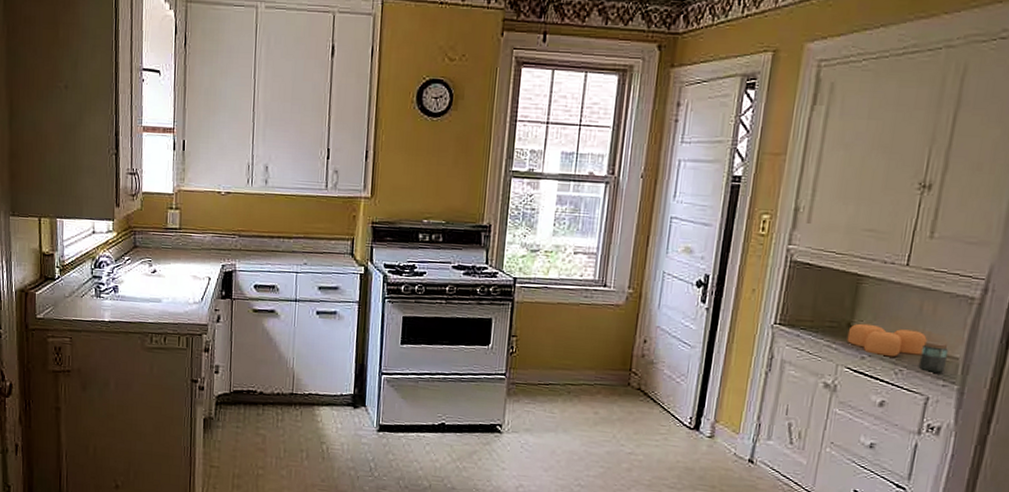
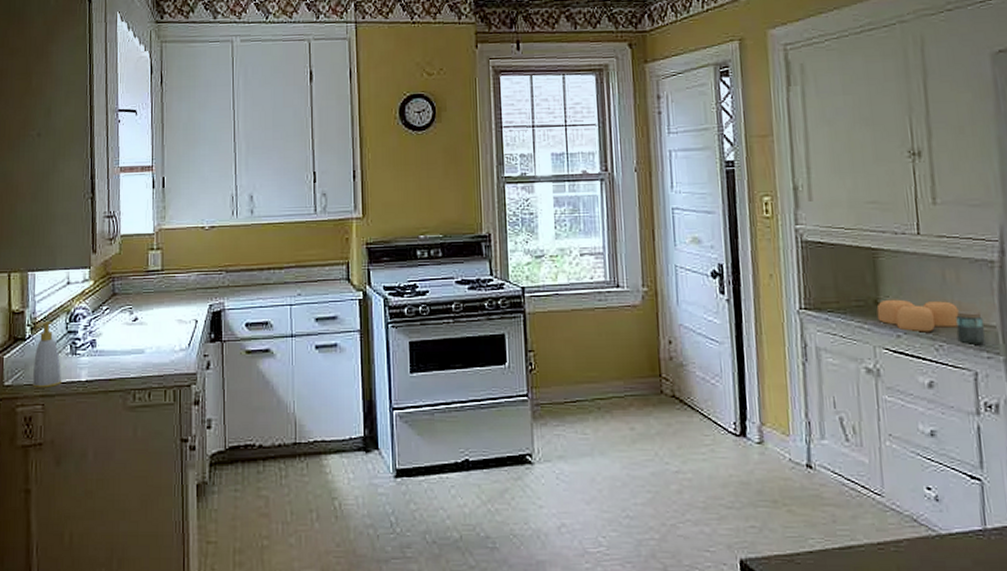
soap bottle: none [61,264,88,325] -> present [32,320,62,388]

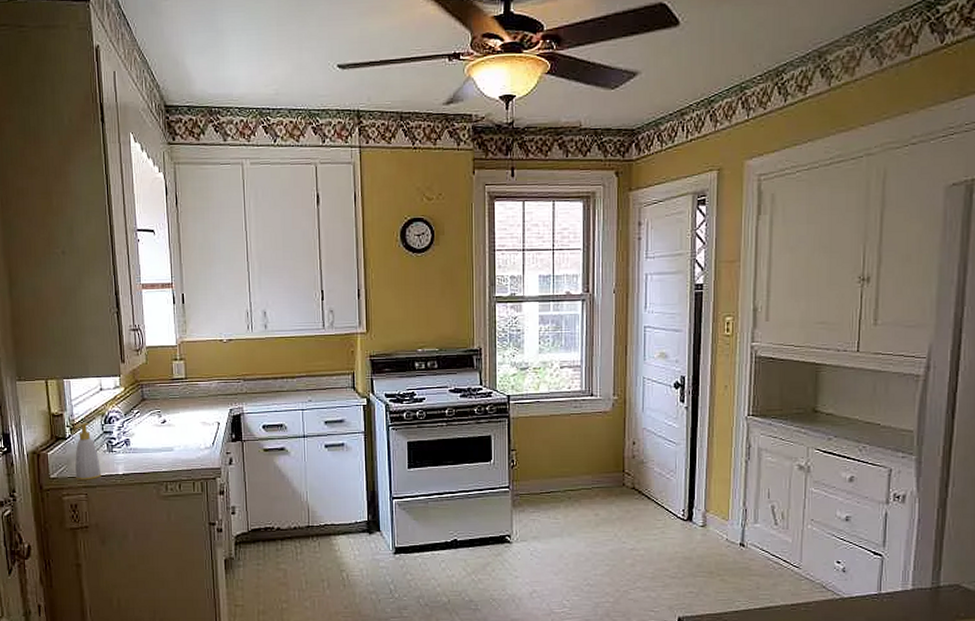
bread: present [876,299,959,333] -> none [813,407,883,436]
peanut butter: present [955,310,985,346] -> none [879,417,904,447]

